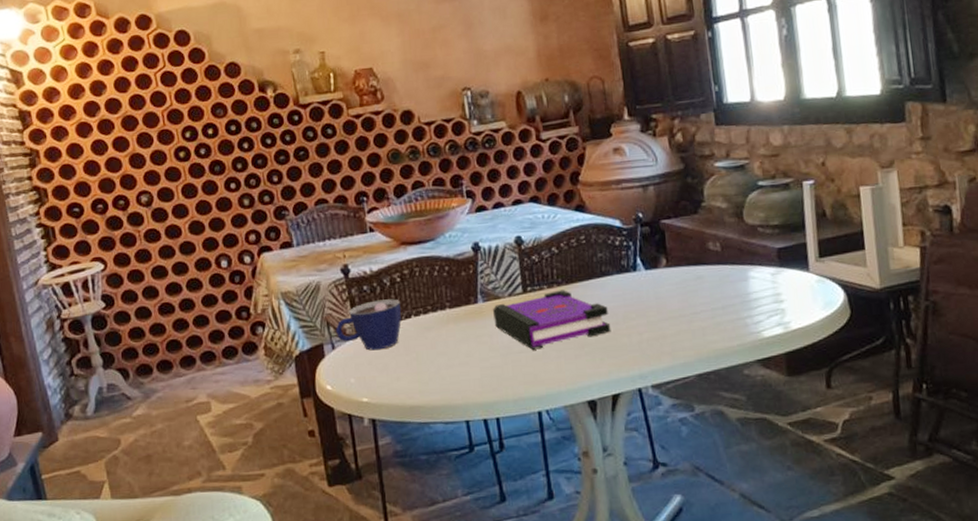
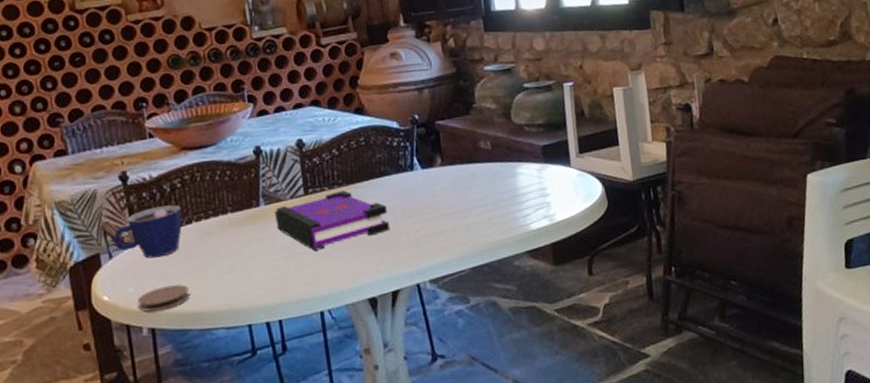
coaster: none [359,377,410,403] -> present [137,284,190,312]

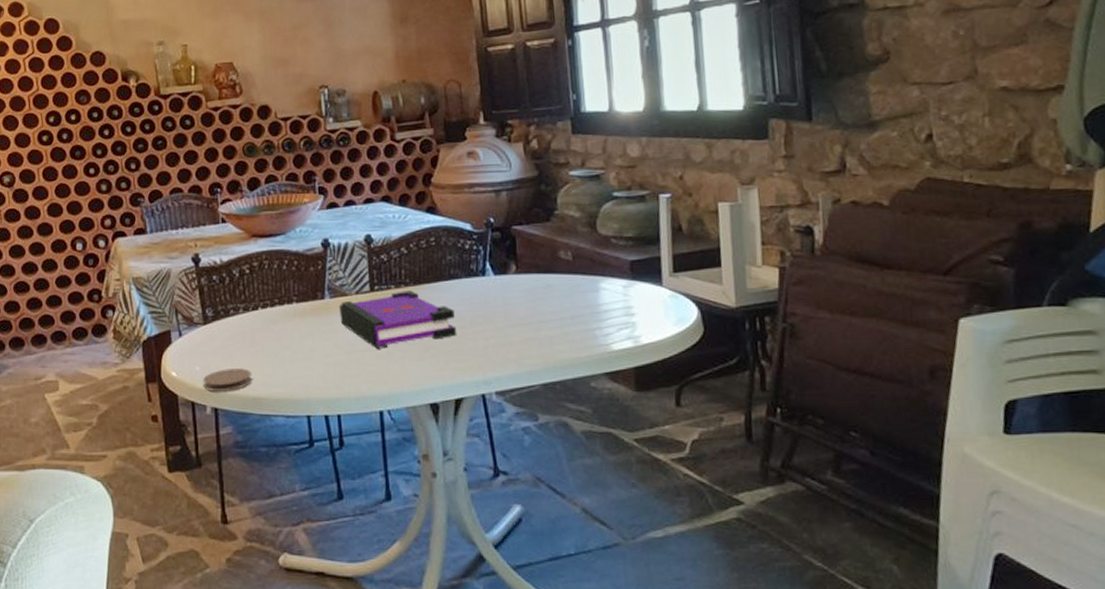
cup: present [112,205,182,258] -> none [183,290,248,340]

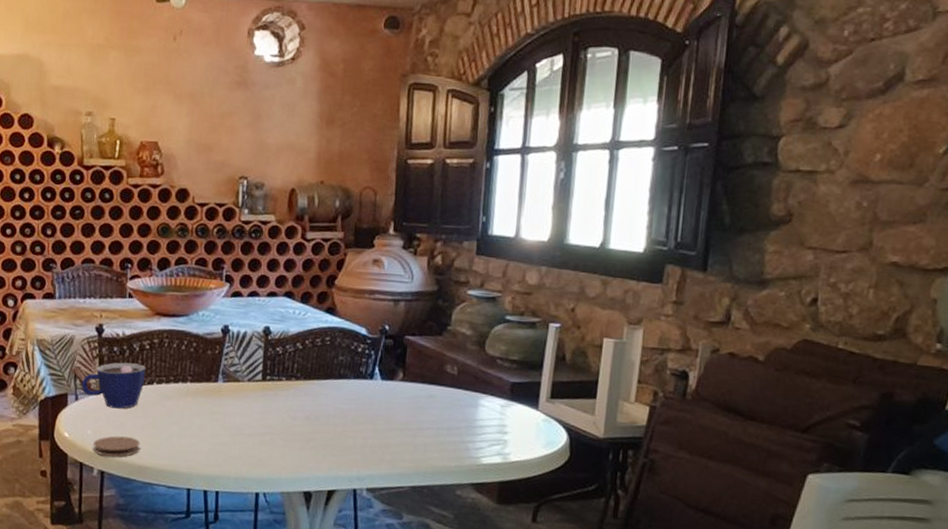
cup: none [183,290,248,340] -> present [81,362,145,409]
board game: present [338,291,457,349] -> none [230,384,339,436]

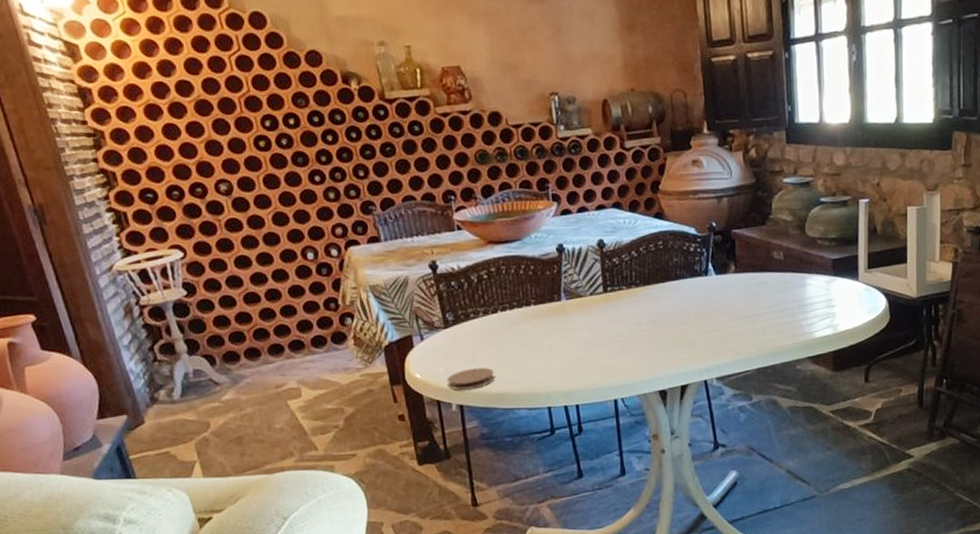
cup: present [81,362,145,409] -> none [423,295,488,343]

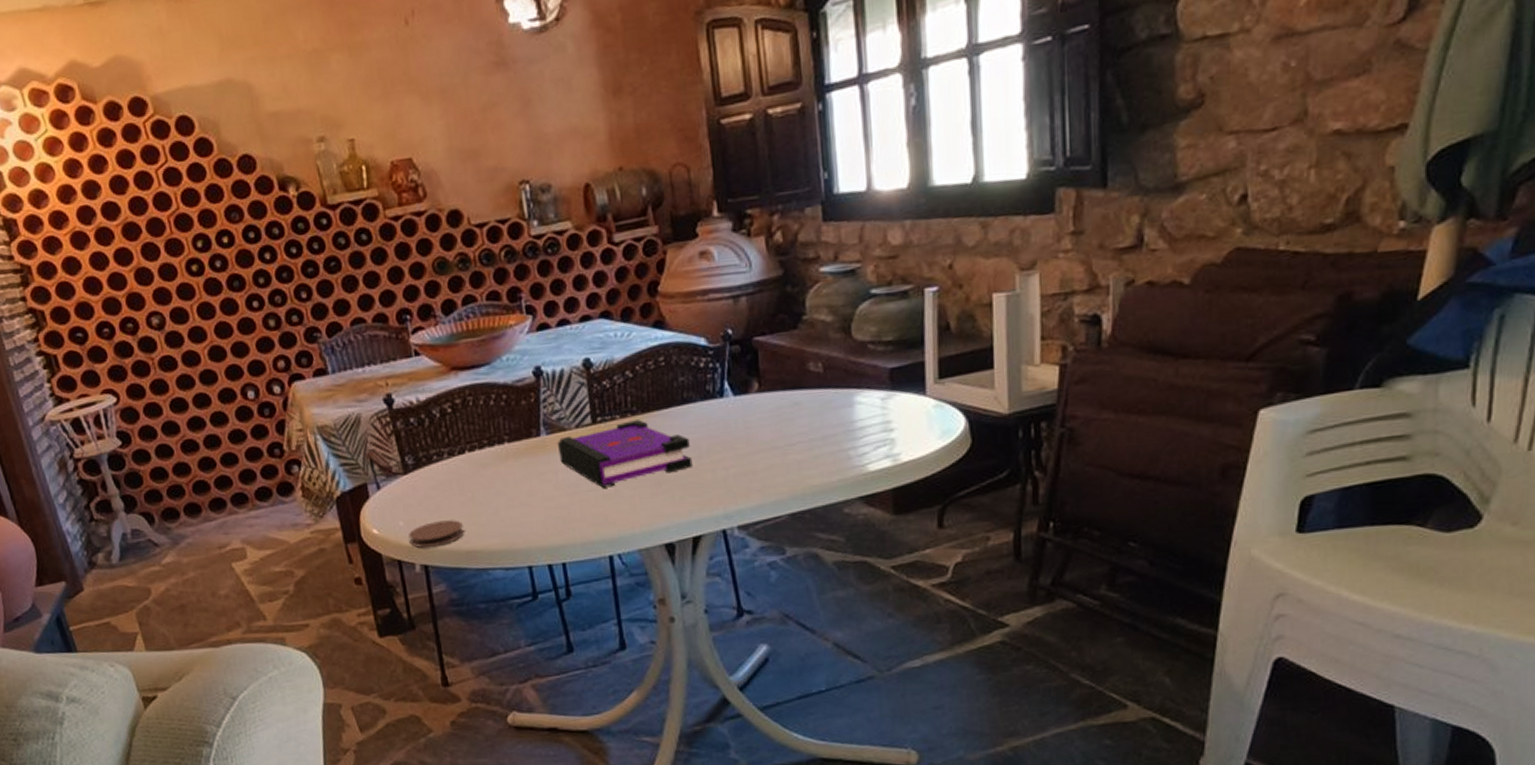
board game: none [574,291,683,345] -> present [557,420,693,488]

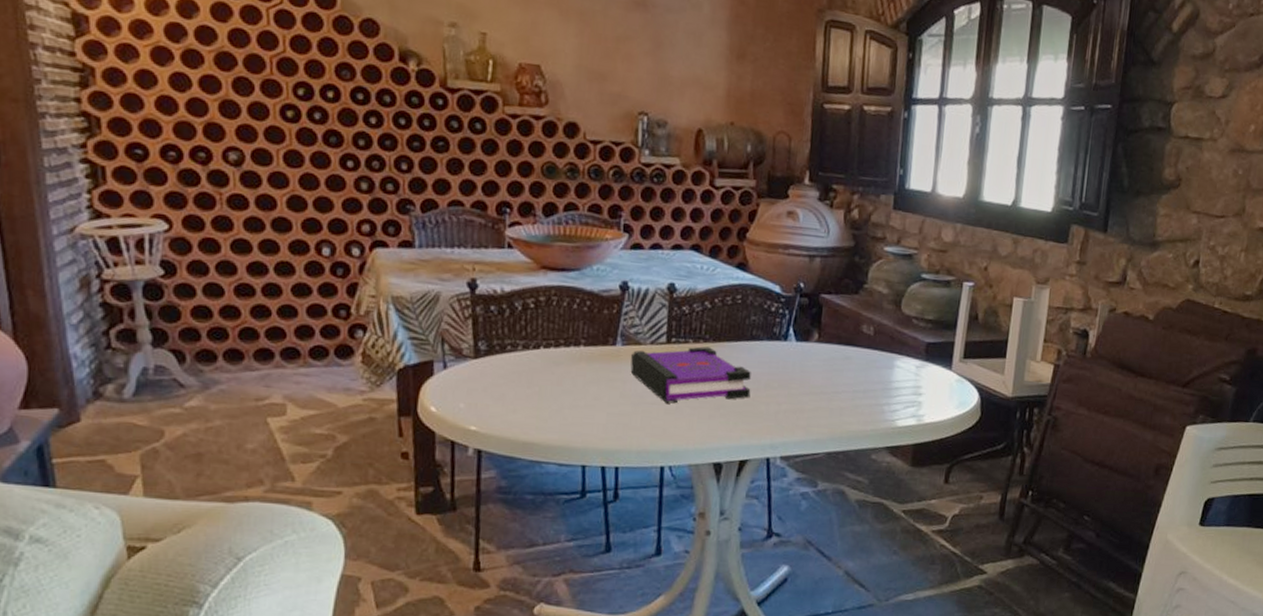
coaster: present [408,520,465,548] -> none [467,408,526,433]

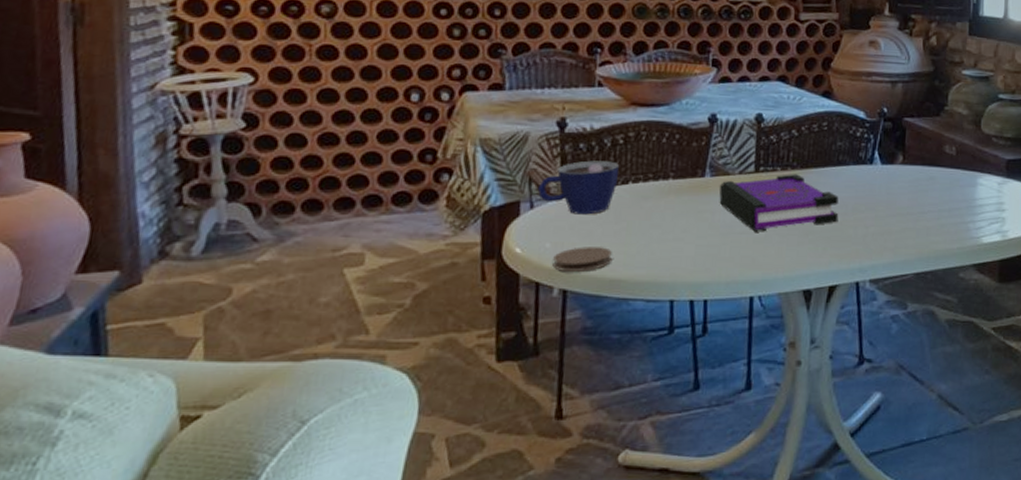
cup: none [450,323,530,378] -> present [537,160,619,215]
coaster: none [467,408,526,433] -> present [552,247,613,271]

